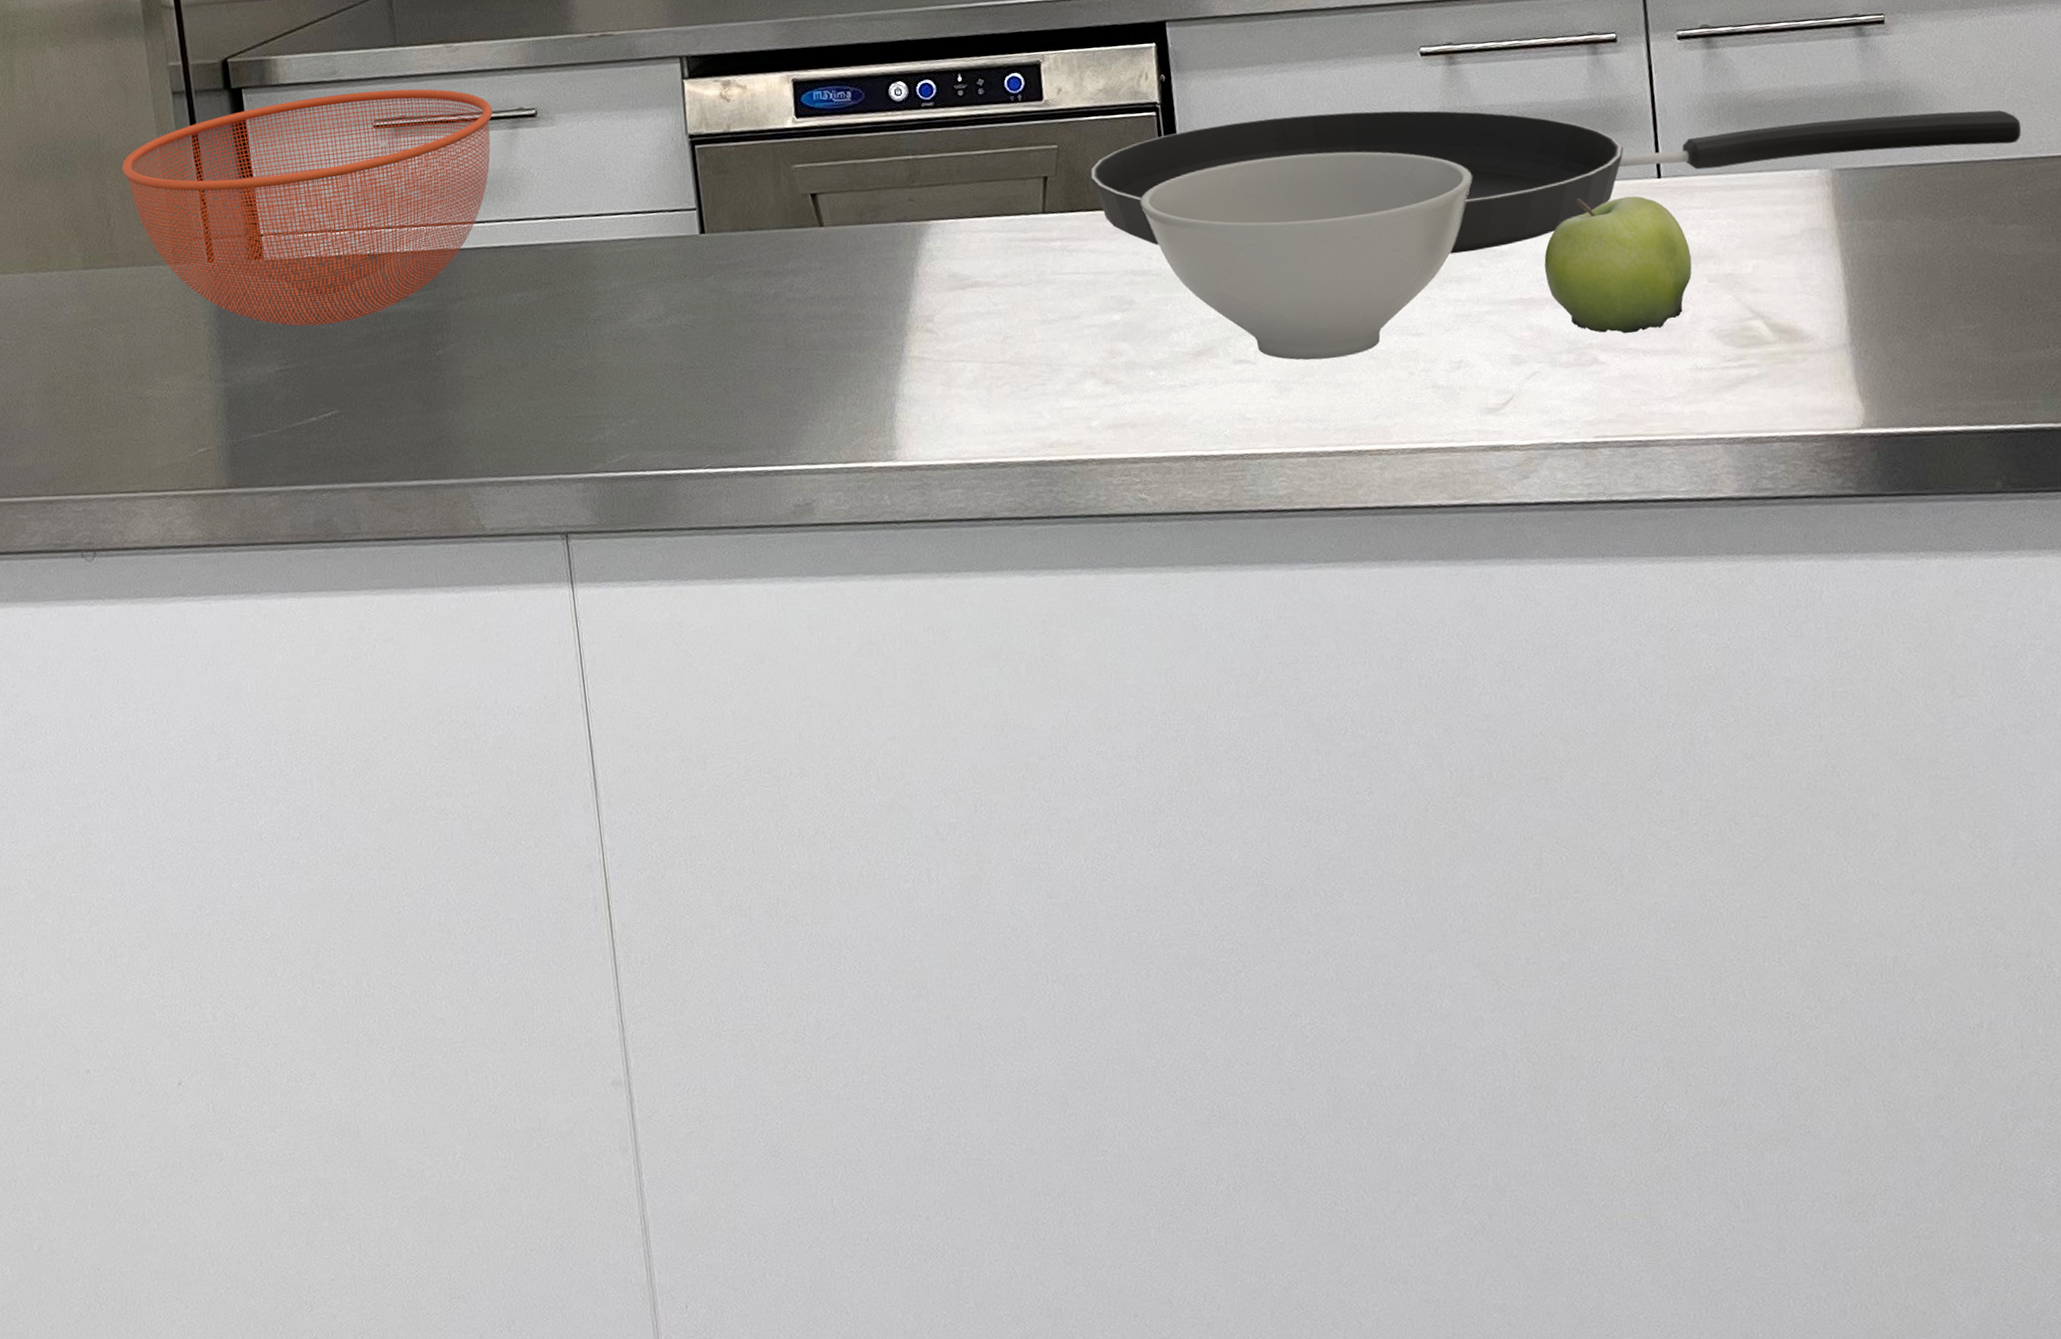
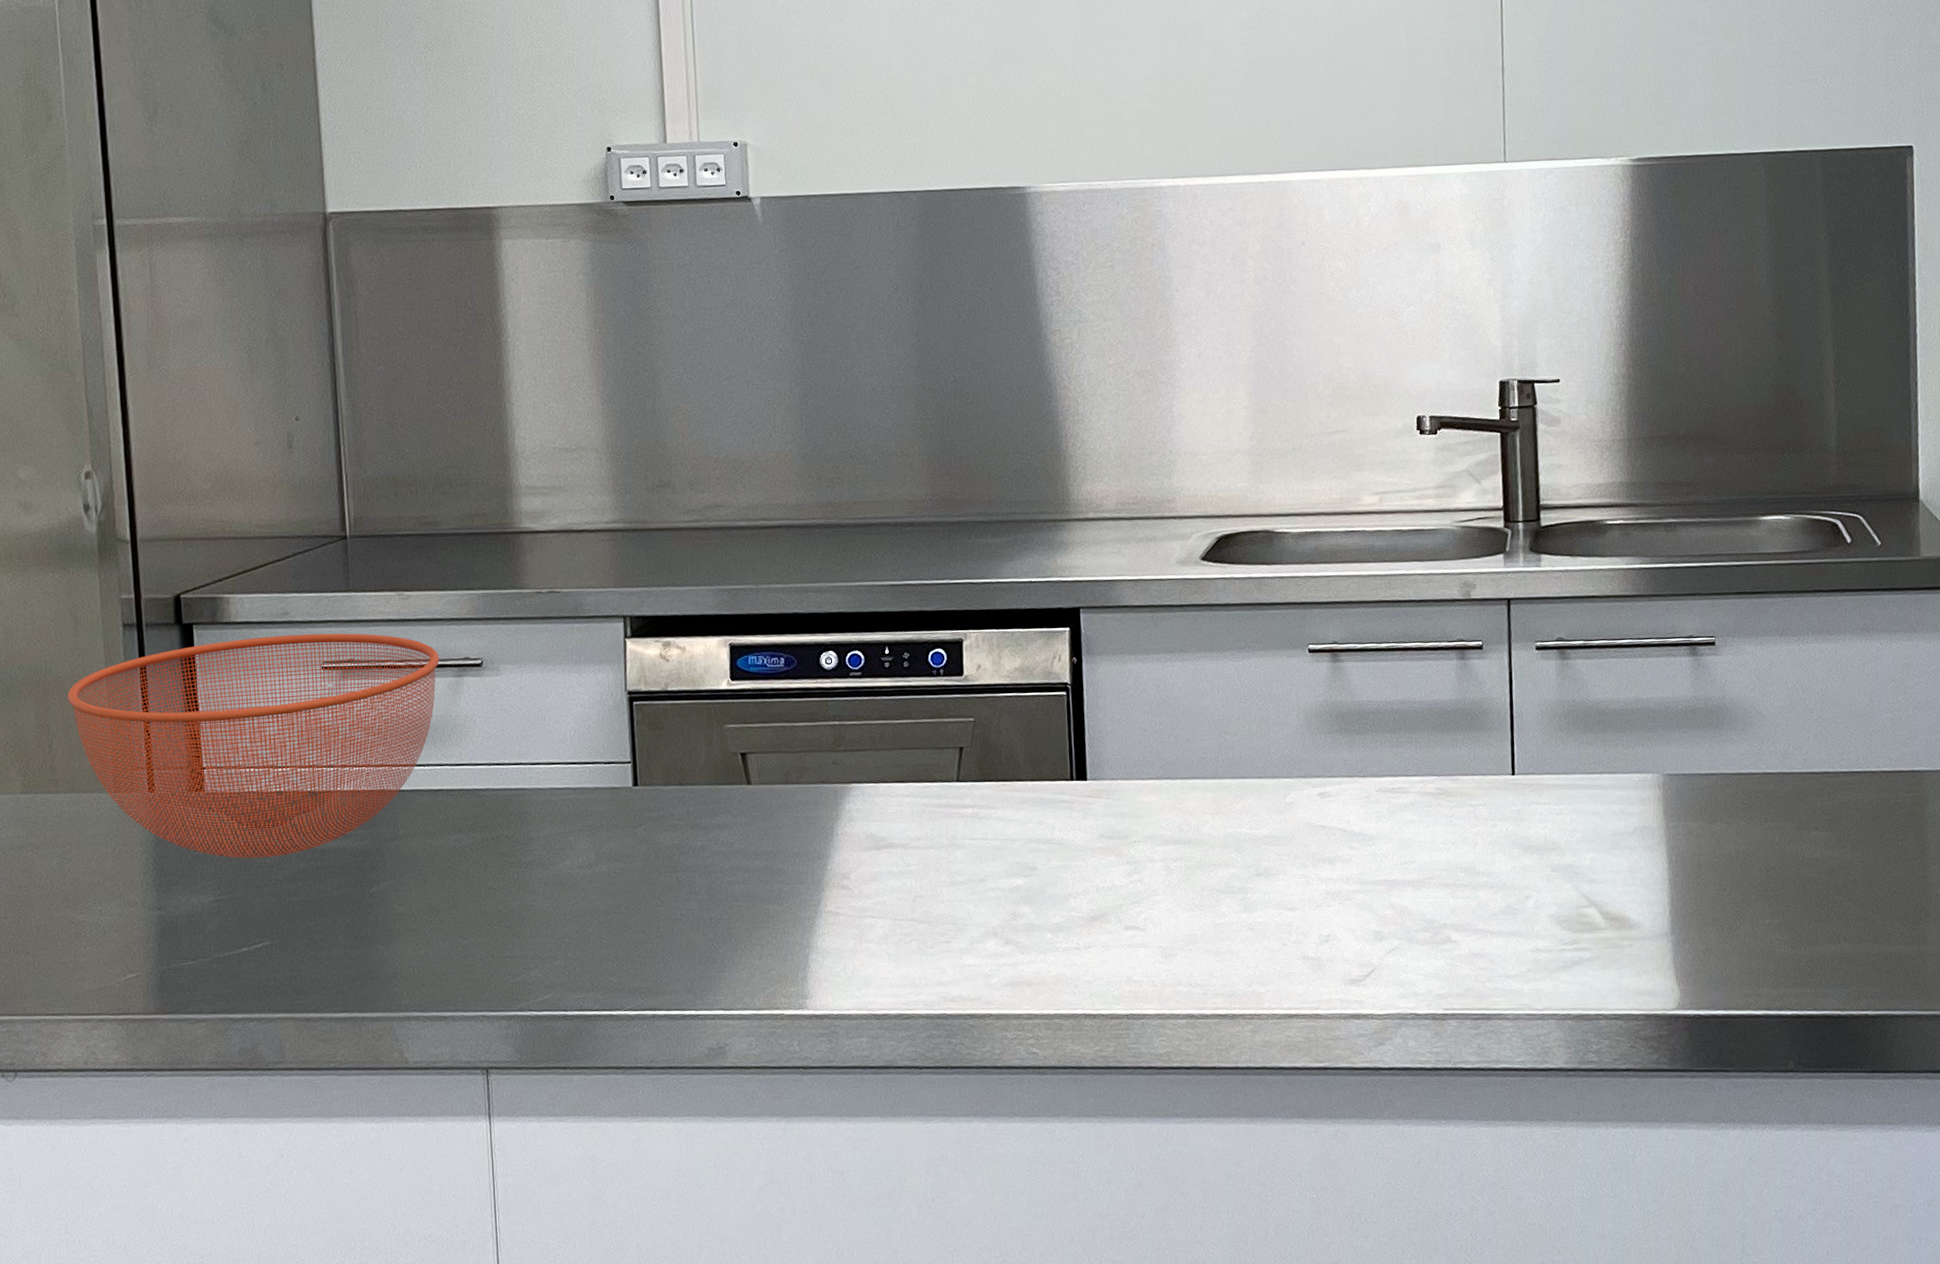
frying pan: present [1089,110,2022,254] -> none [1002,701,1827,836]
bowl: present [1140,151,1472,360] -> none [1047,737,1349,929]
fruit: present [1544,196,1692,334] -> none [1408,790,1538,916]

